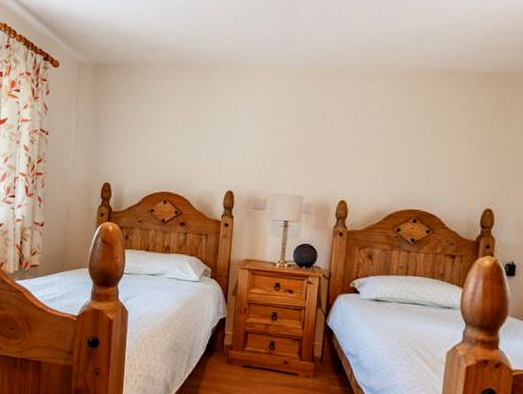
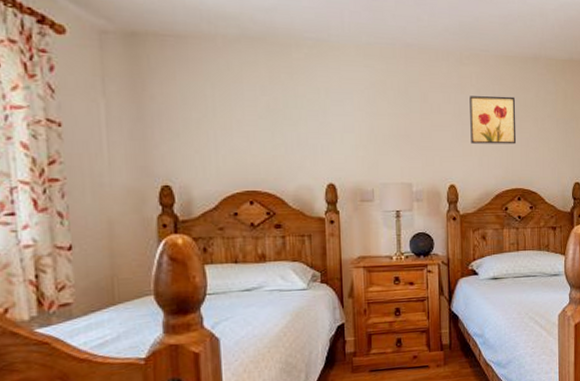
wall art: none [367,112,423,164] -> present [469,95,517,144]

